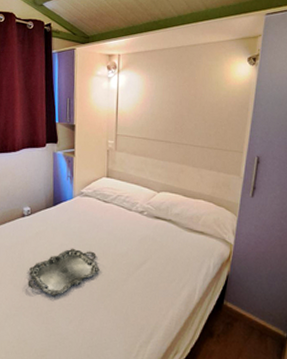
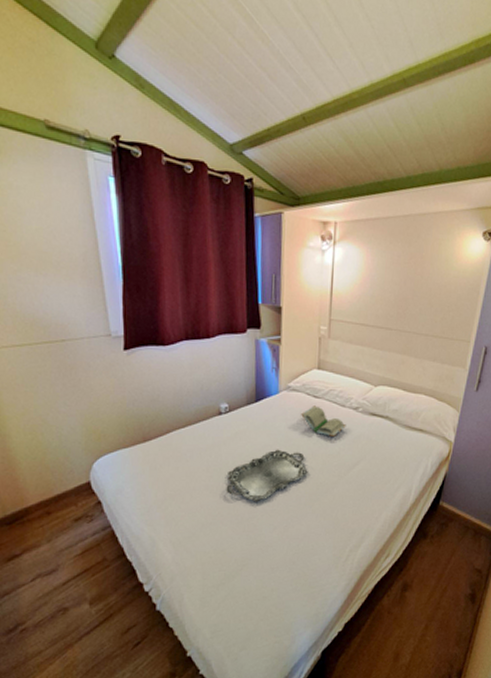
book: none [93,209,133,237] -> present [301,405,346,437]

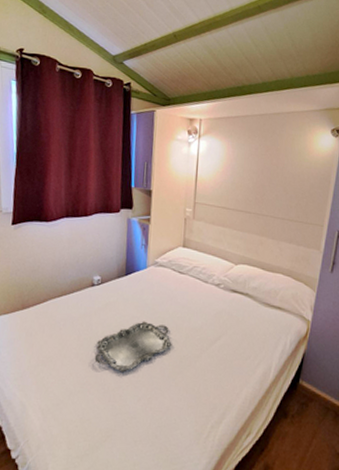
book: present [301,405,346,437] -> none [167,281,209,311]

